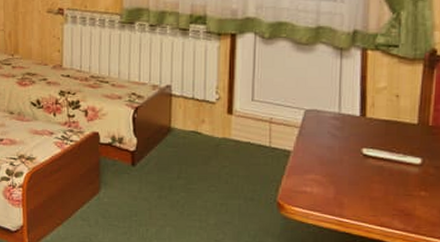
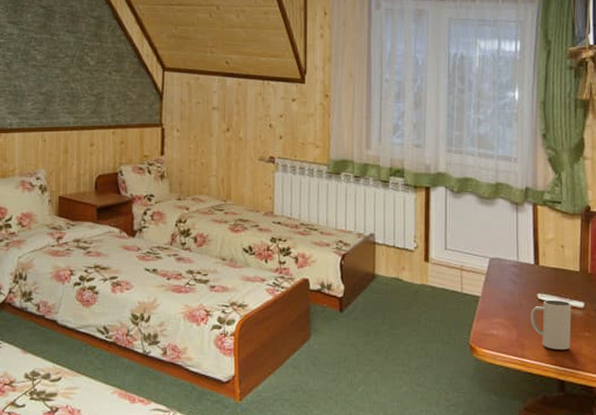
mug: none [352,155,405,209] -> present [531,299,572,349]

